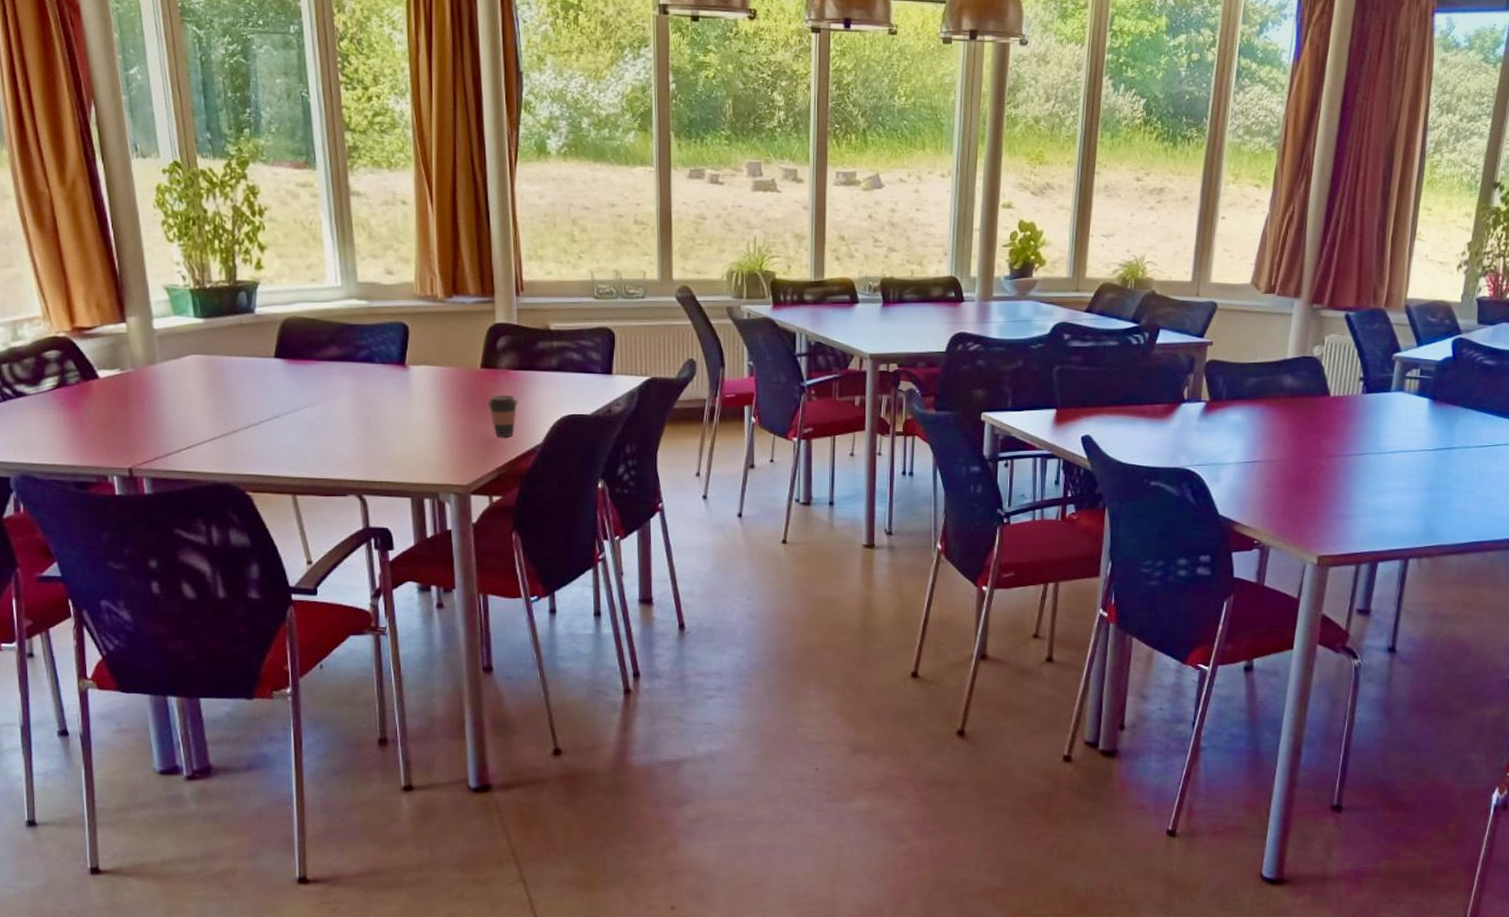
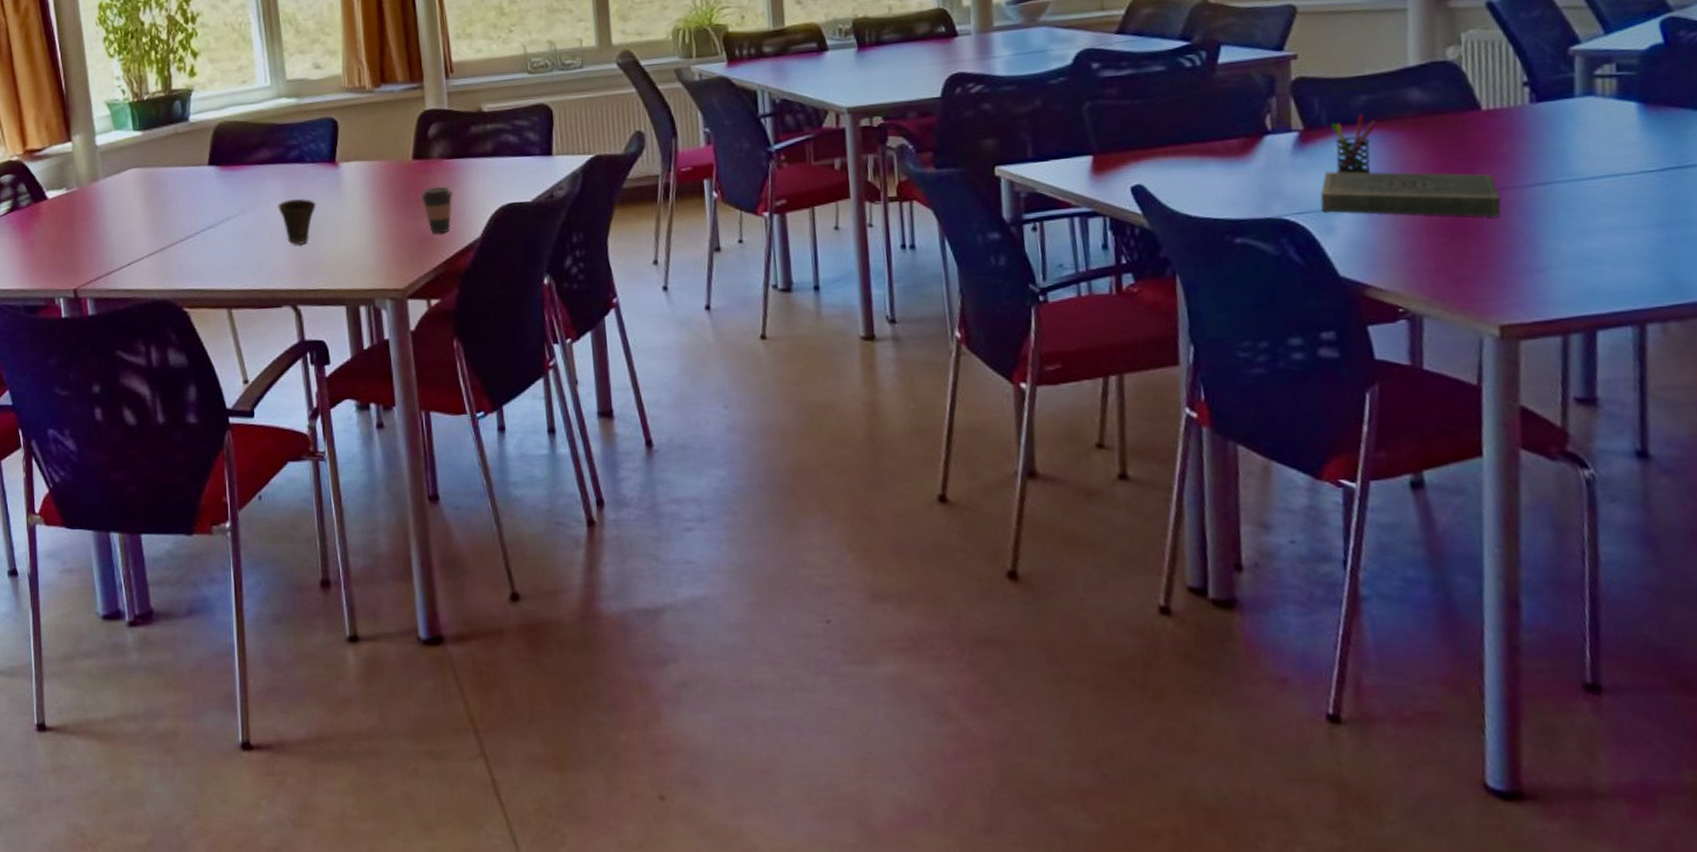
cup: none [346,396,384,440] -> present [278,199,316,246]
book: none [1214,435,1332,477] -> present [1320,171,1501,217]
pen holder: none [1228,392,1260,438] -> present [1330,114,1377,174]

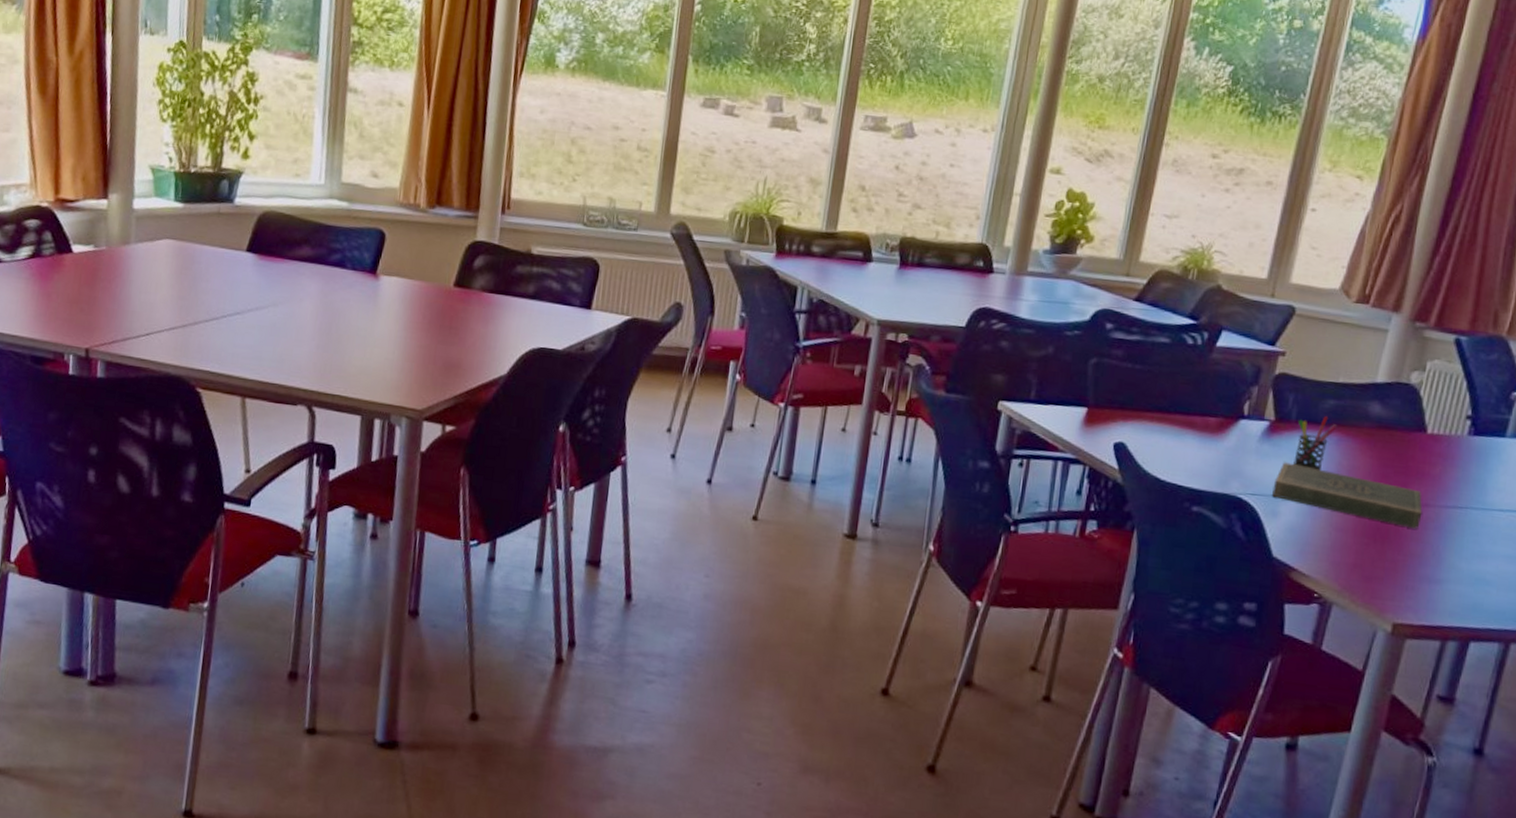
cup: present [278,199,316,246] -> none [310,301,349,349]
coffee cup: present [421,186,454,233] -> none [455,317,488,364]

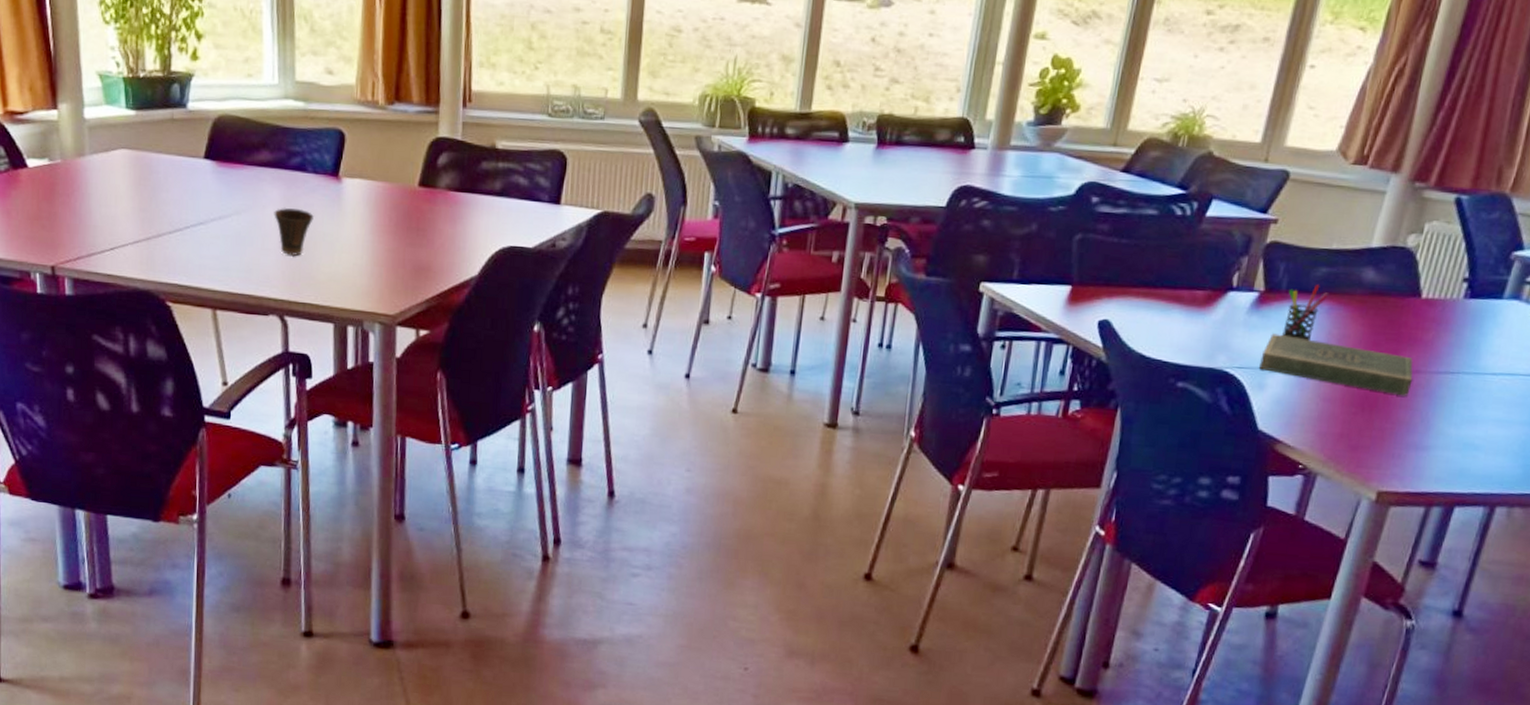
cup: none [310,301,349,349] -> present [274,207,314,257]

